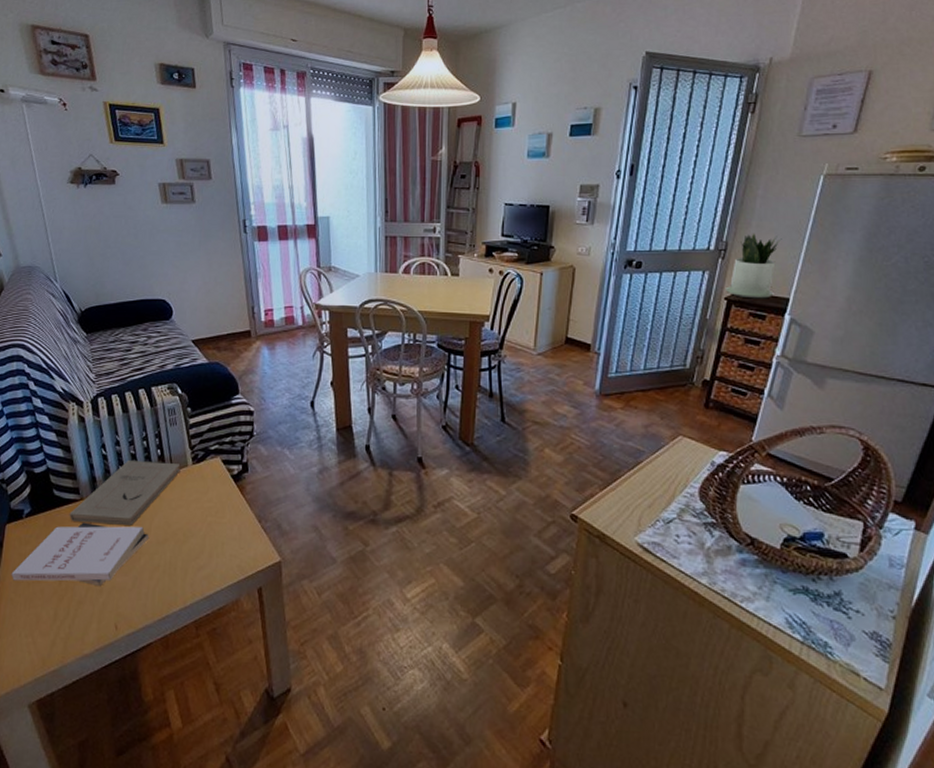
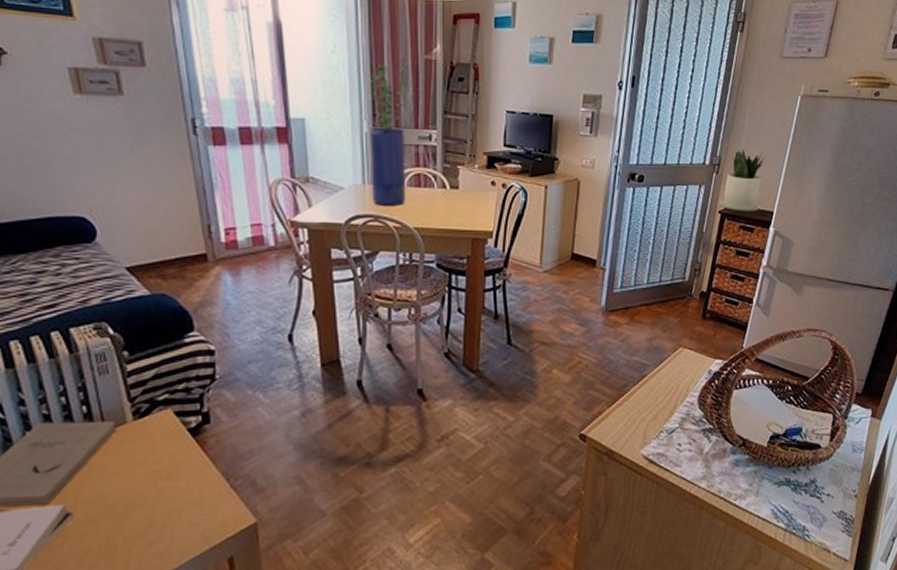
vase: none [382,161,415,291] -> present [369,58,406,206]

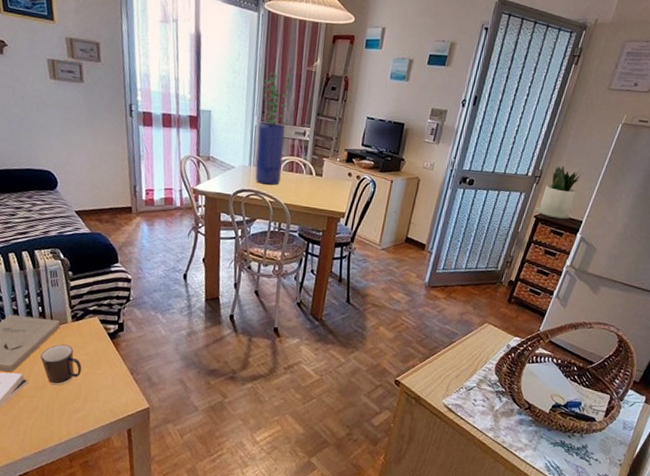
mug: none [90,453,154,514] -> present [40,344,82,386]

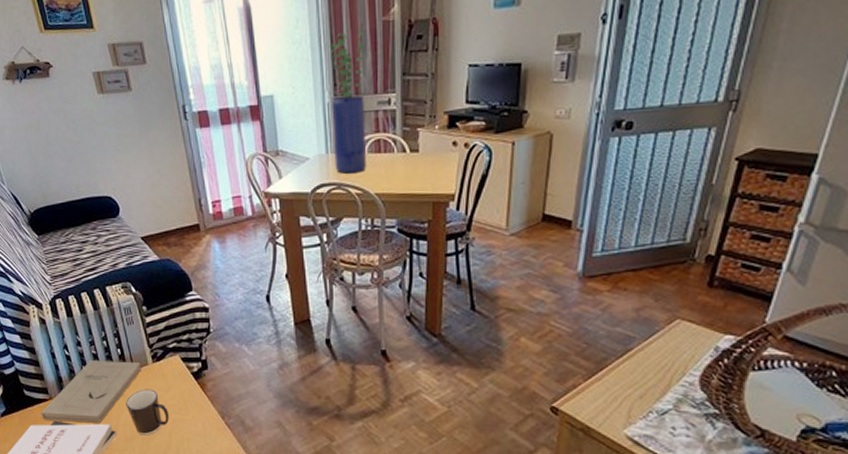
planter: present [535,165,583,220] -> none [735,77,810,158]

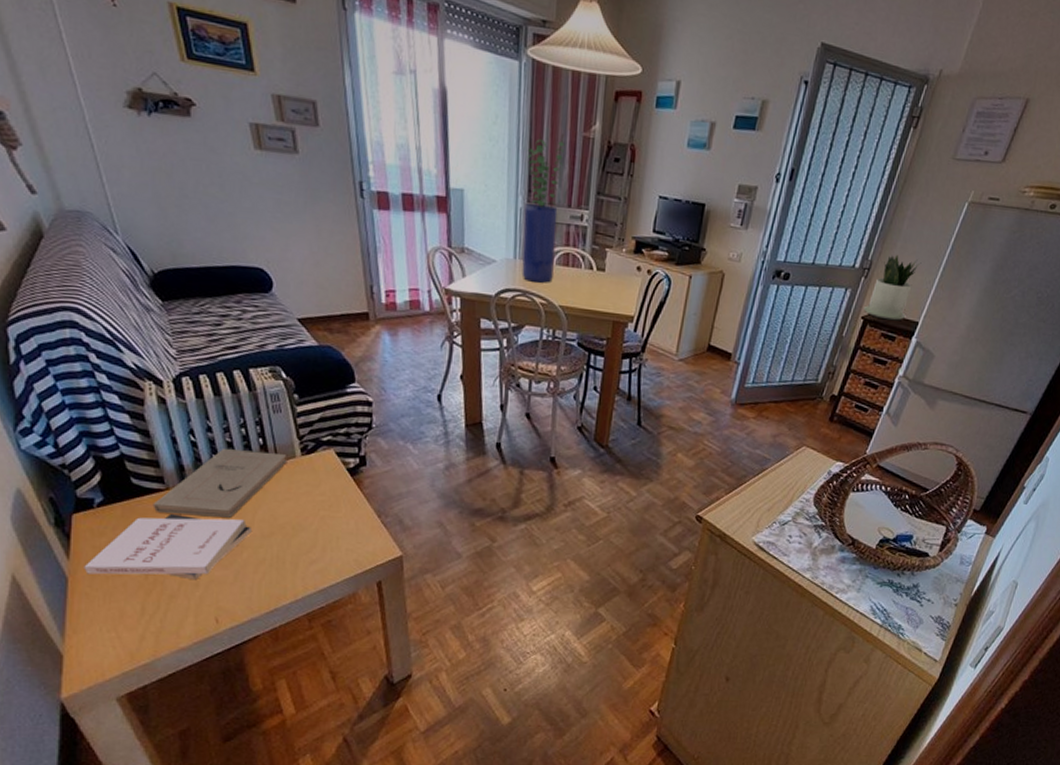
mug: present [126,389,170,436] -> none [265,483,318,533]
planter: none [735,77,810,158] -> present [863,254,920,321]

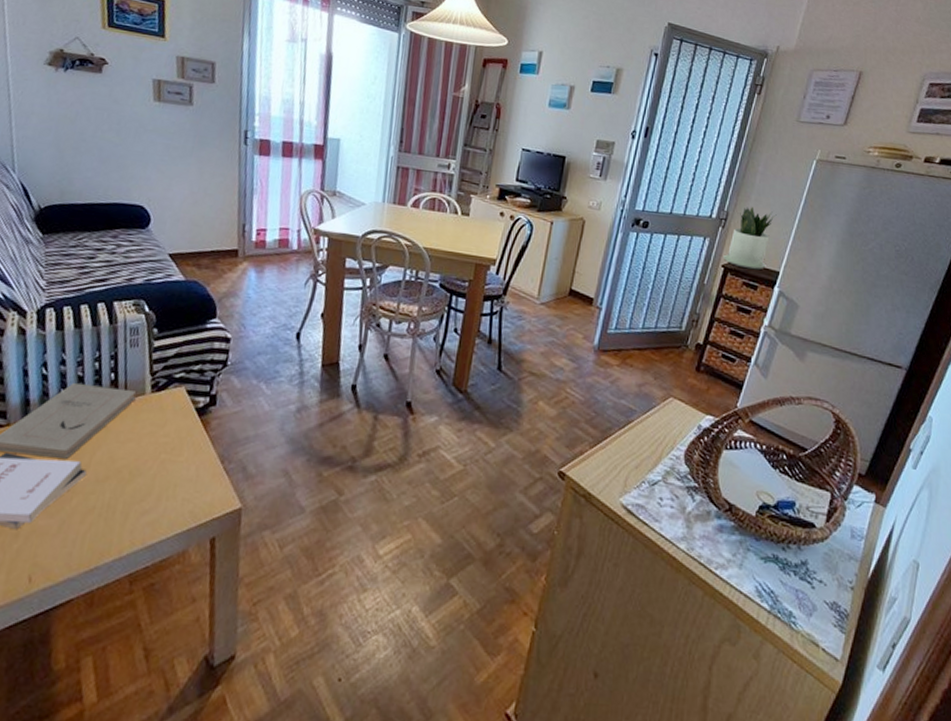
vase: present [522,133,564,283] -> none [389,92,436,226]

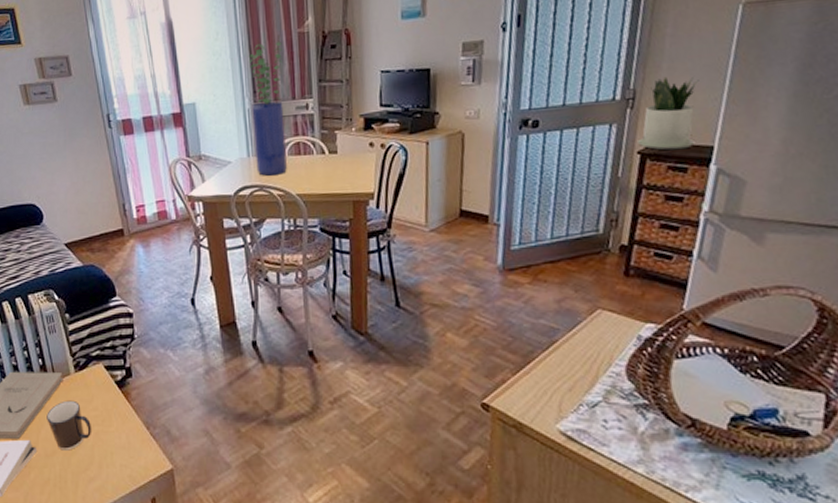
mug: none [106,422,159,478] -> present [47,400,92,451]
vase: none [389,92,436,226] -> present [248,35,287,176]

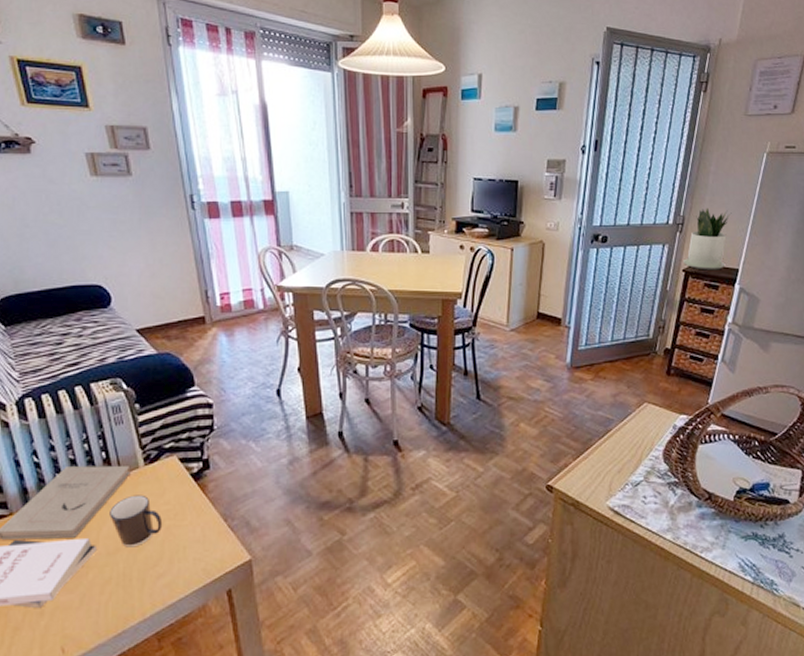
vase: present [248,35,287,176] -> none [346,132,380,270]

